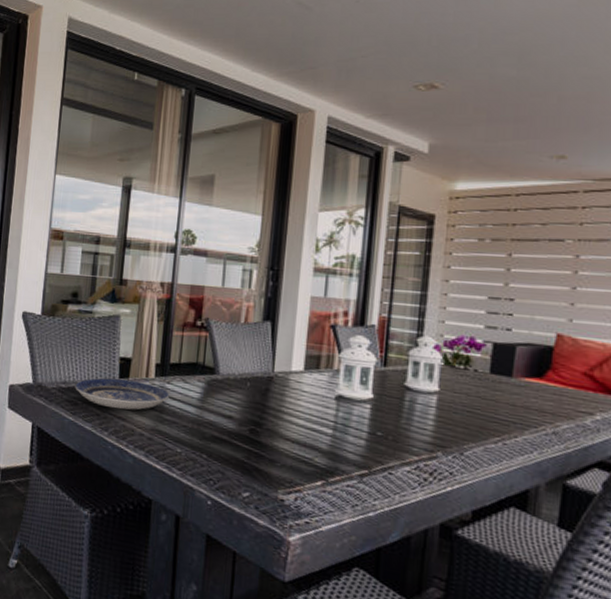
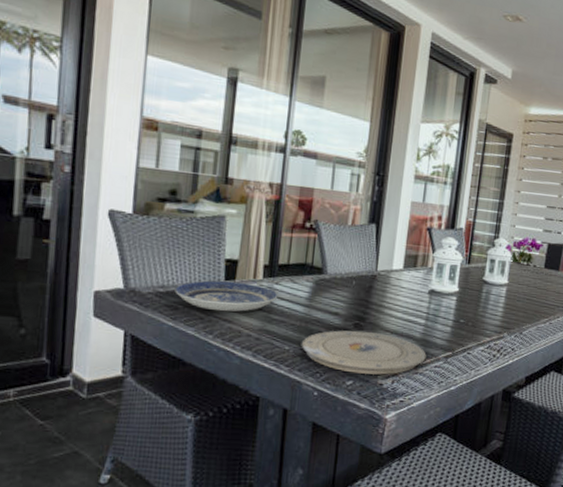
plate: none [193,435,336,490] -> present [301,330,426,375]

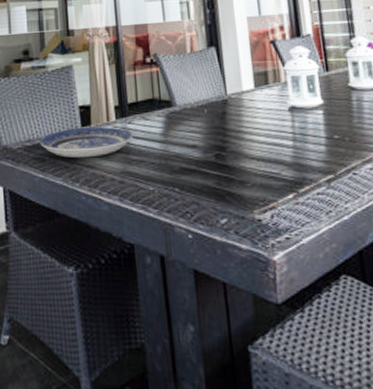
plate: present [301,330,426,375] -> none [164,161,304,210]

